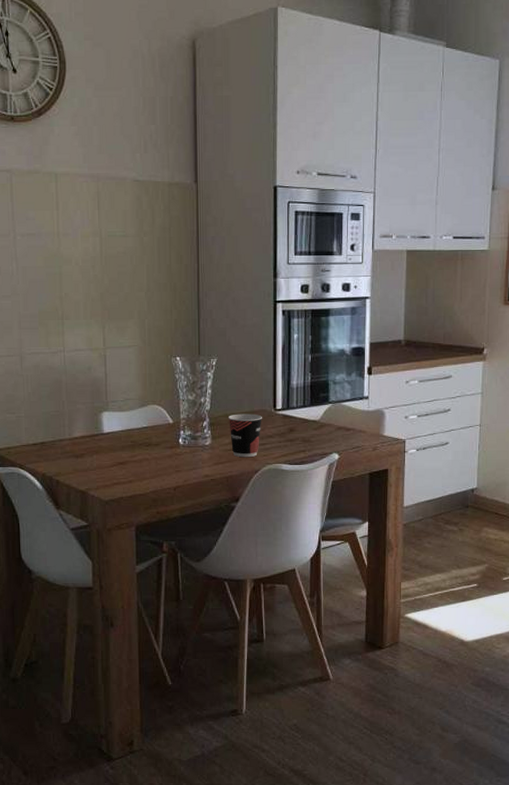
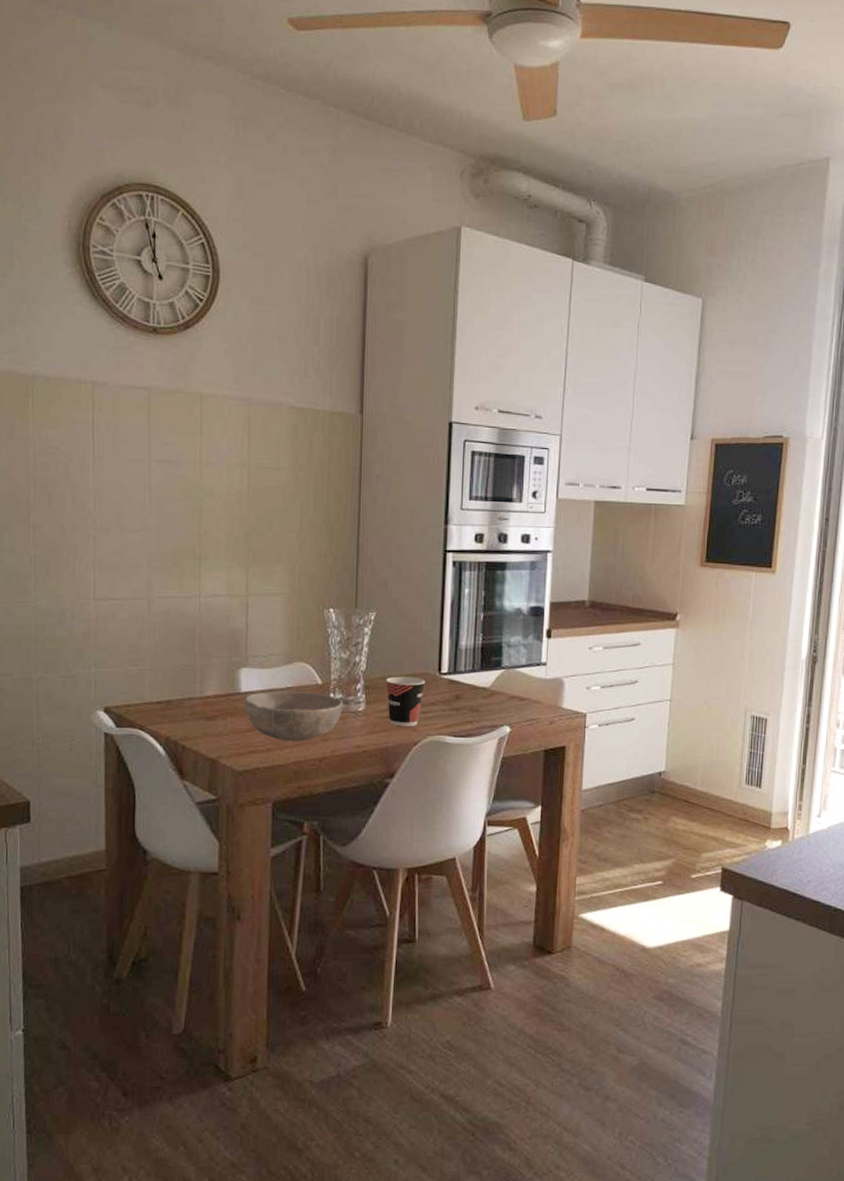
bowl: none [107,430,192,474] -> present [245,690,344,742]

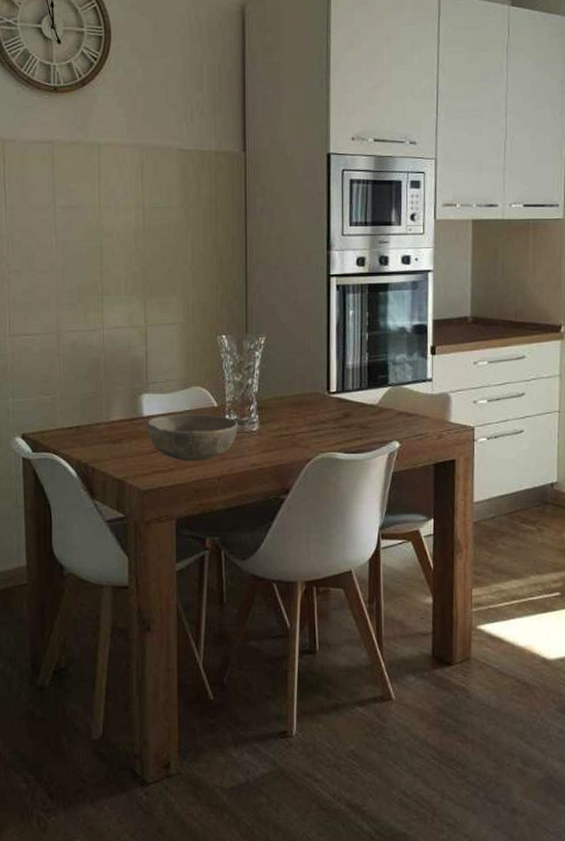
cup: present [385,676,426,727] -> none [277,397,316,445]

